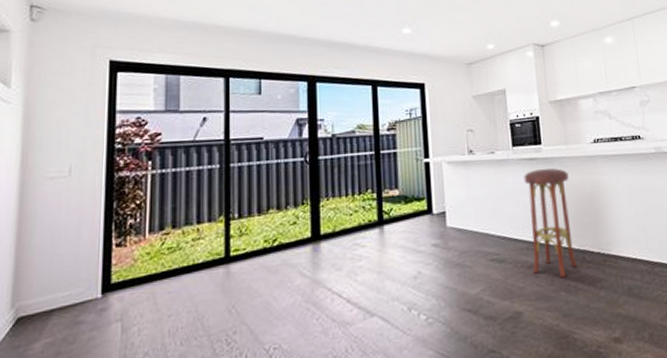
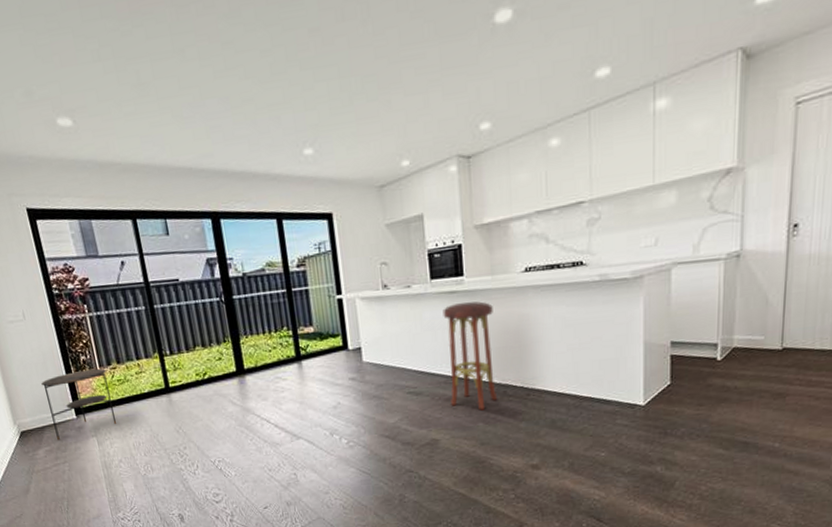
side table: none [67,234,156,329] -> present [41,368,117,441]

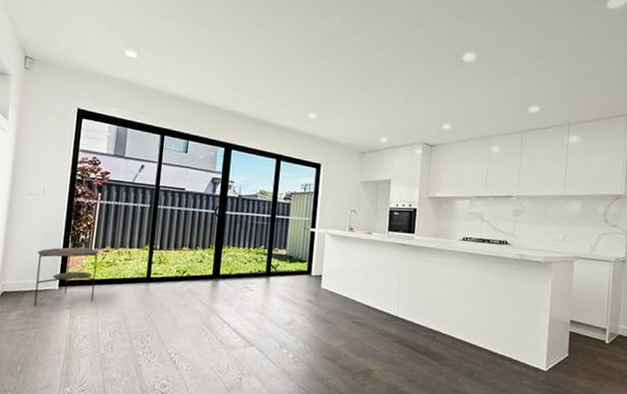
bar stool: present [442,301,498,411] -> none [388,254,434,350]

